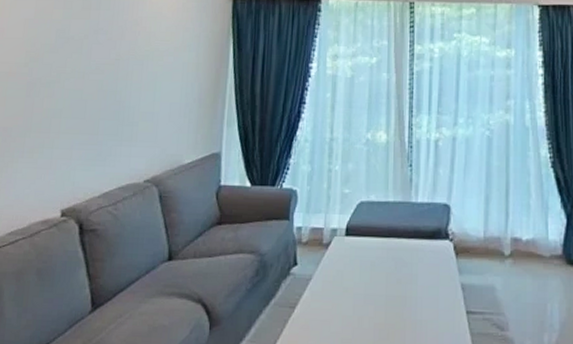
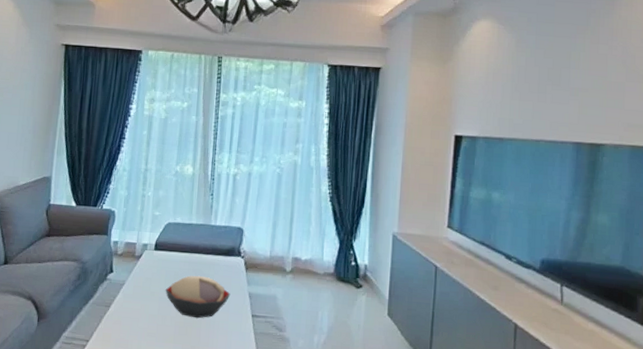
decorative bowl: none [360,264,439,318] -> present [165,275,231,319]

